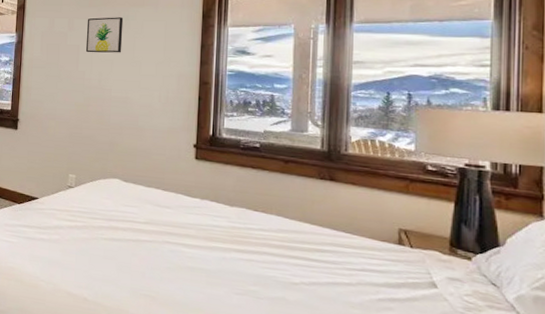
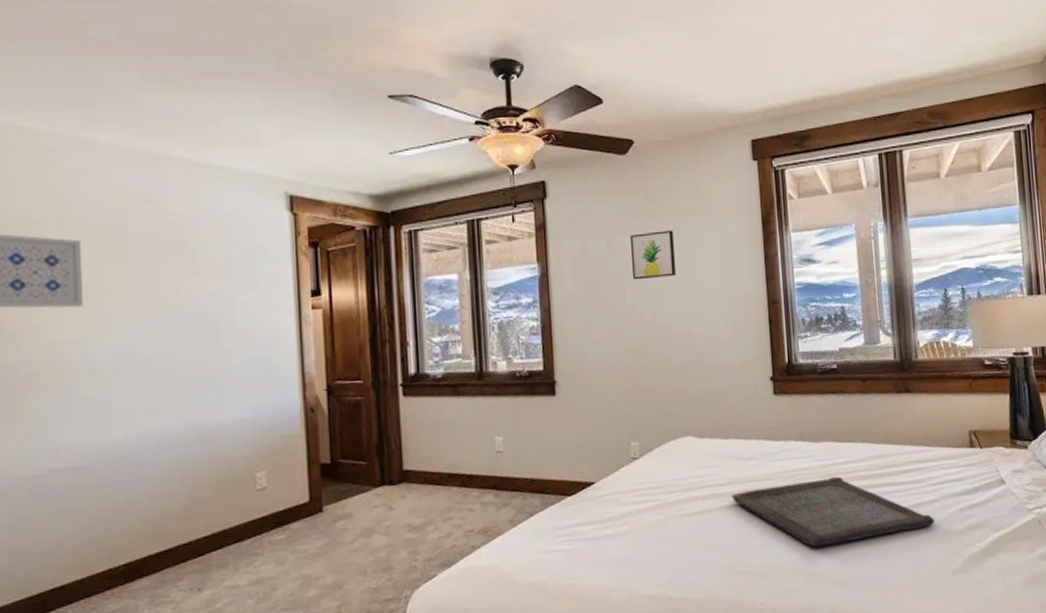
serving tray: none [146,232,347,306] -> present [731,476,935,548]

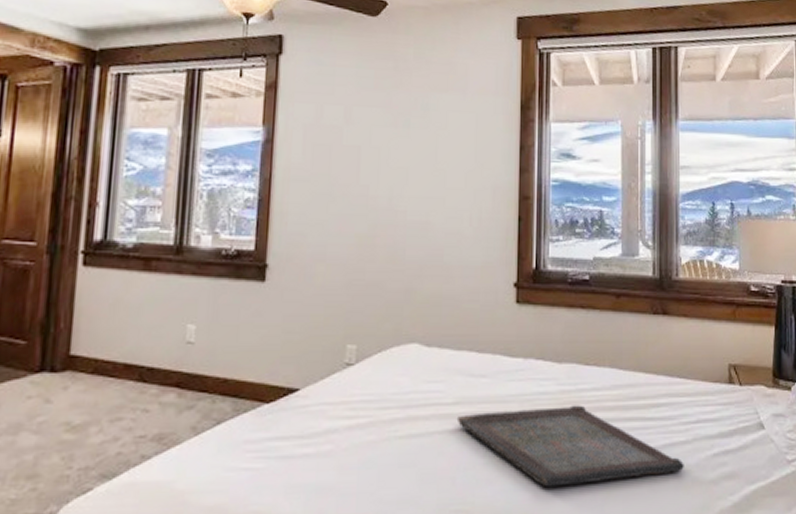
wall art: present [629,230,677,280] -> none [369,105,422,158]

